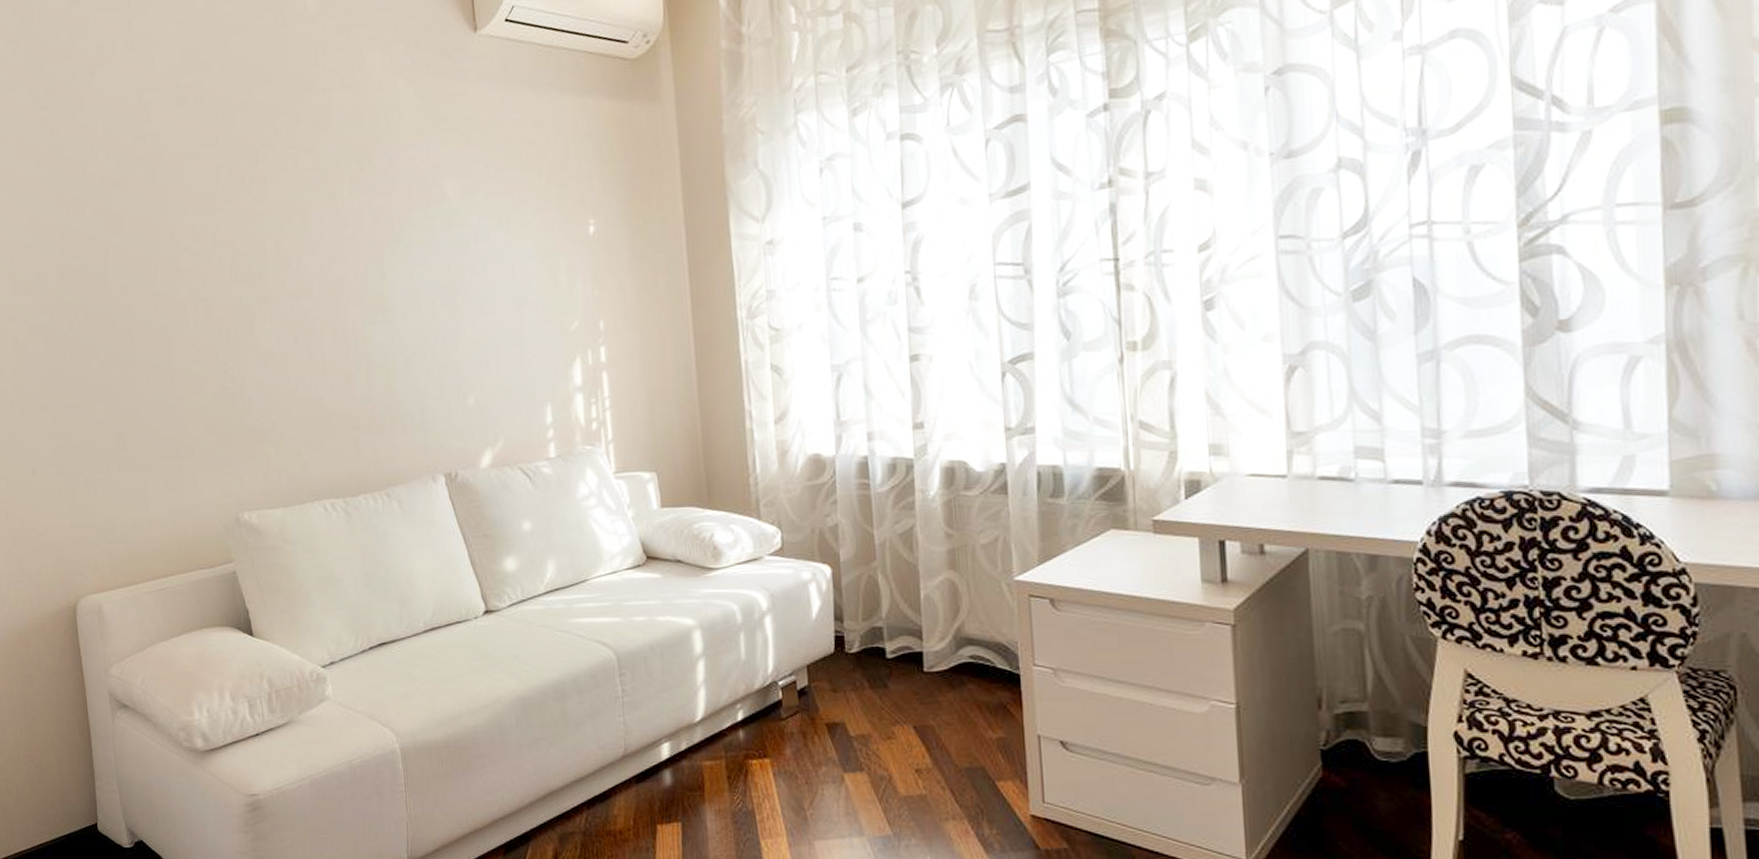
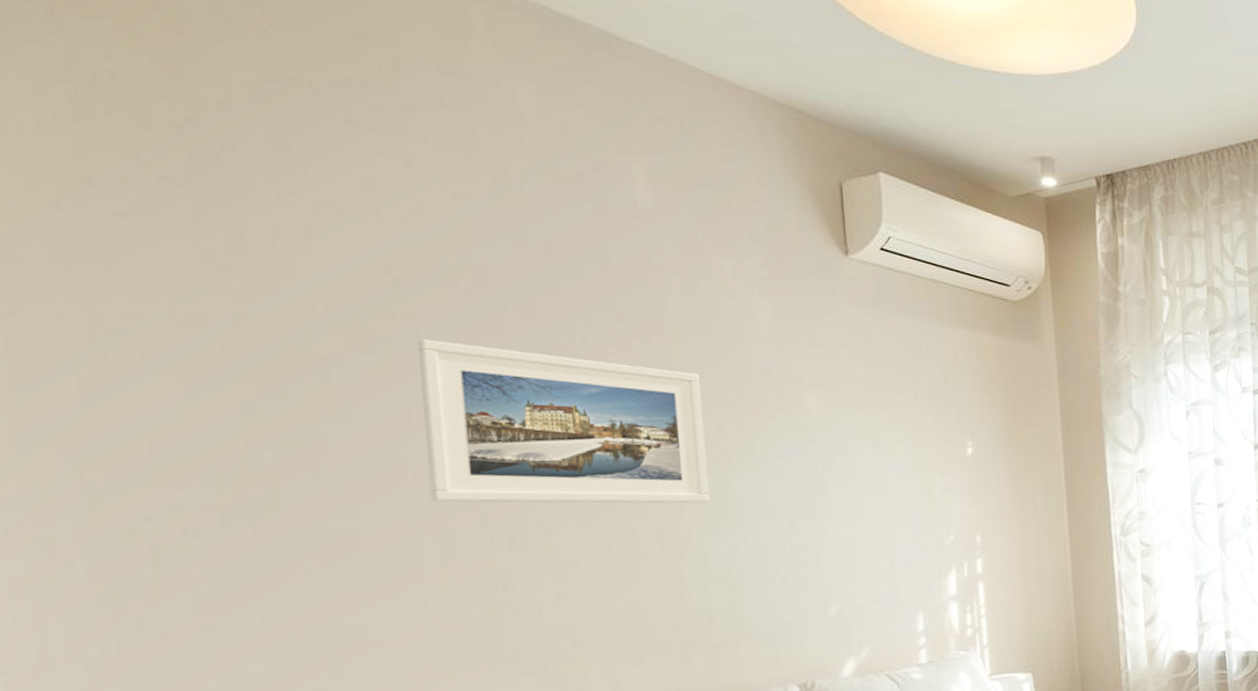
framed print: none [161,155,369,300] -> present [418,339,710,504]

